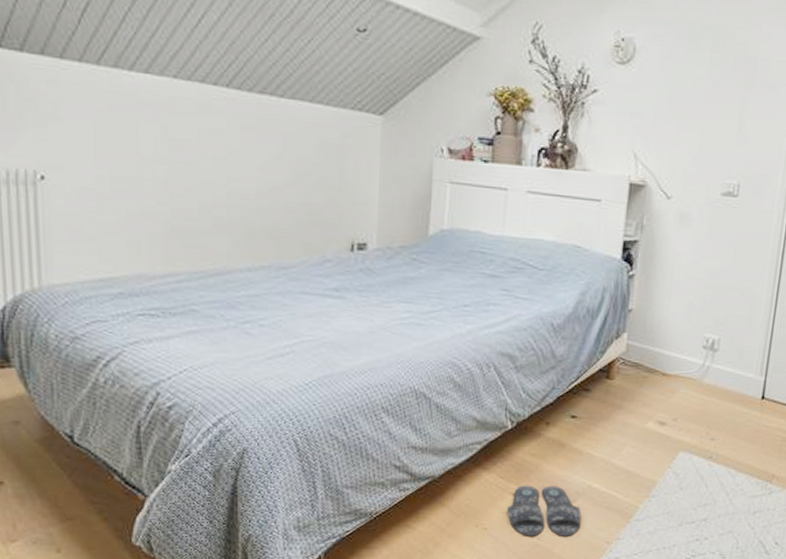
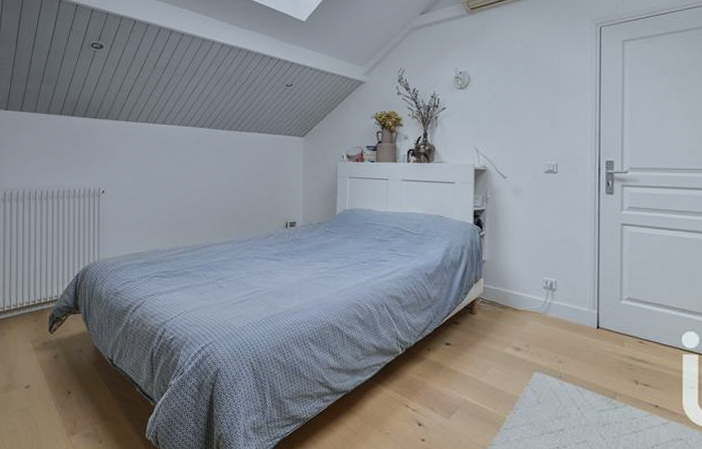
slippers: present [507,485,582,538] -> none [403,398,461,442]

